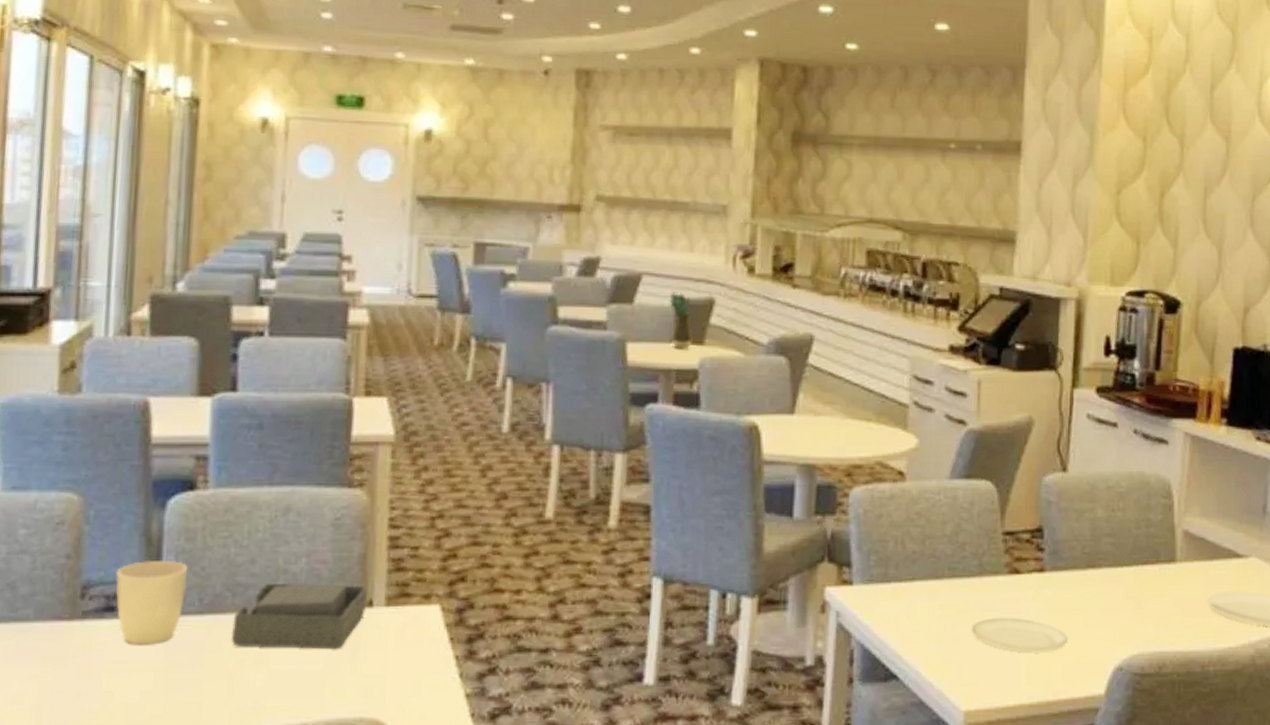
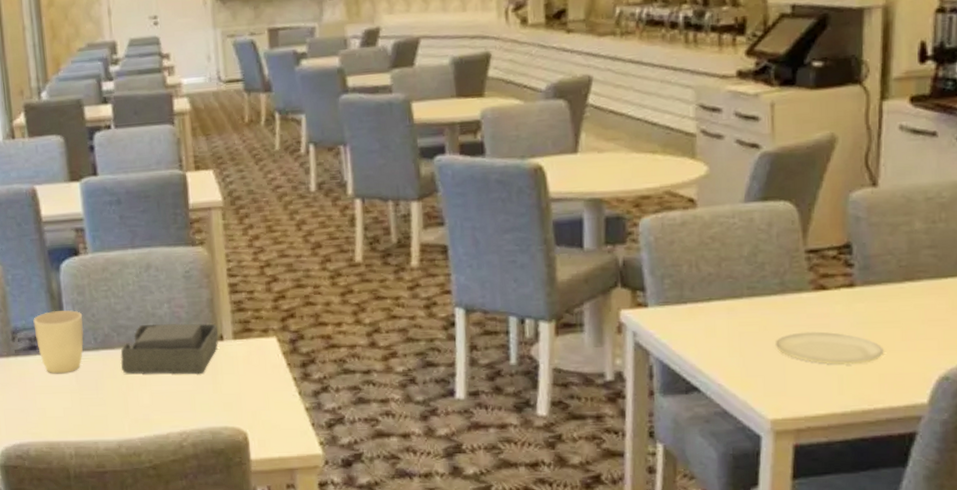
vase: present [669,290,693,351] -> none [447,49,473,105]

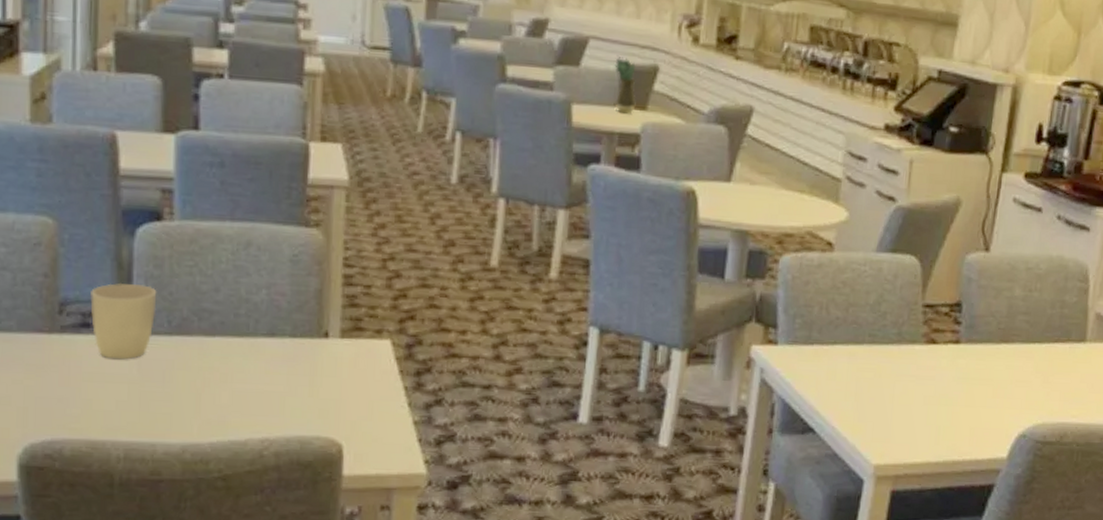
napkin holder: present [120,323,219,374] -> none [198,311,324,373]
vase: none [447,49,473,105] -> present [614,55,636,115]
plate: present [774,331,884,365] -> none [886,382,977,417]

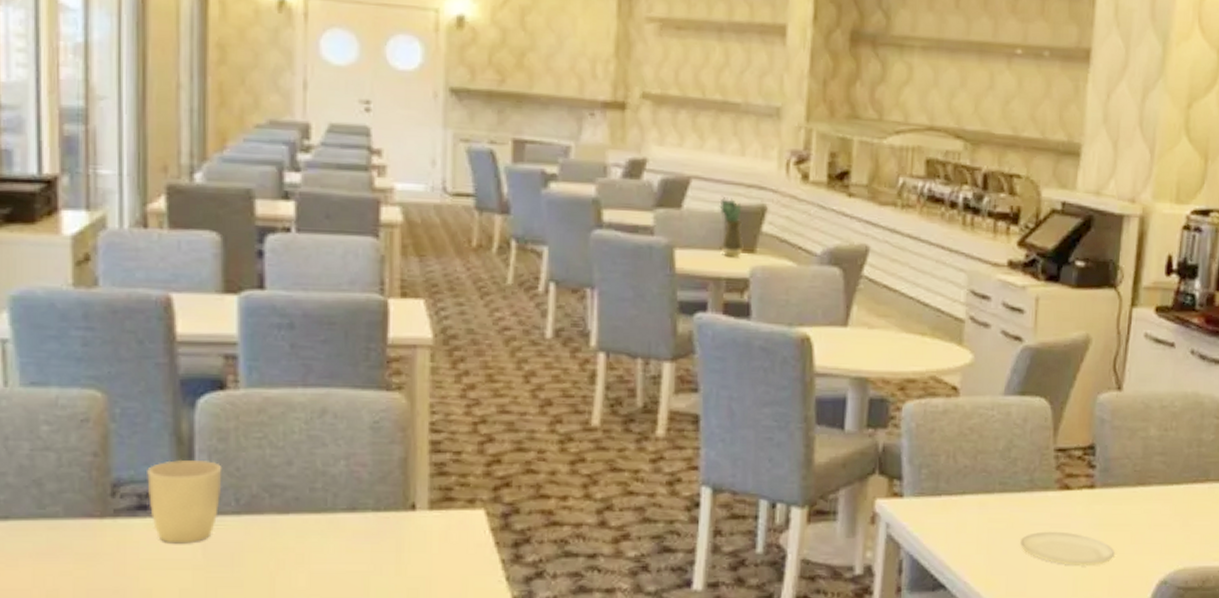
plate: none [886,382,977,417] -> present [1019,531,1115,567]

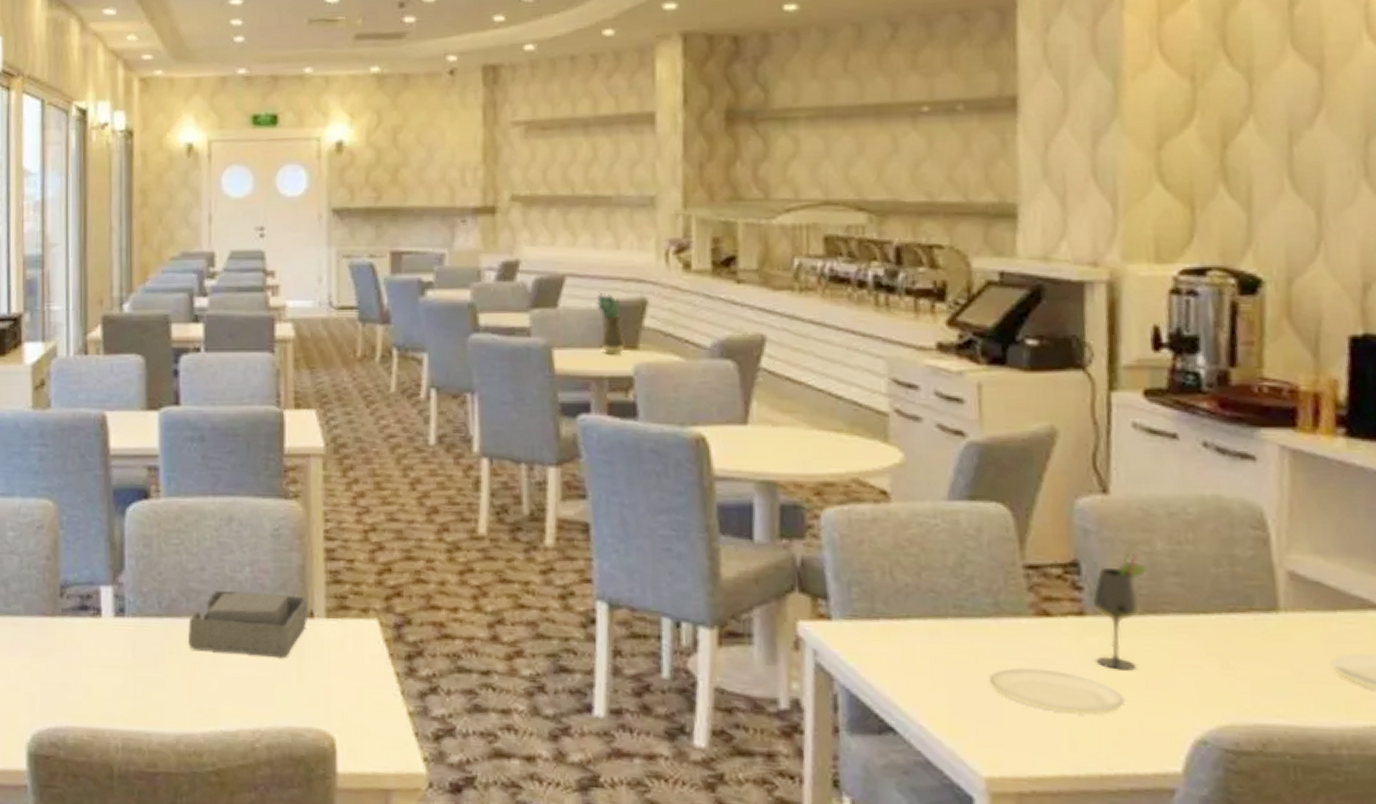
cup: present [147,459,222,544] -> none [87,563,147,643]
napkin holder: none [270,485,410,550] -> present [187,590,309,657]
wine glass: none [1099,439,1143,530] -> present [1092,554,1148,671]

